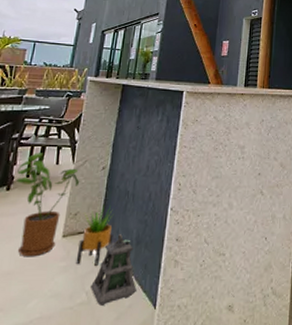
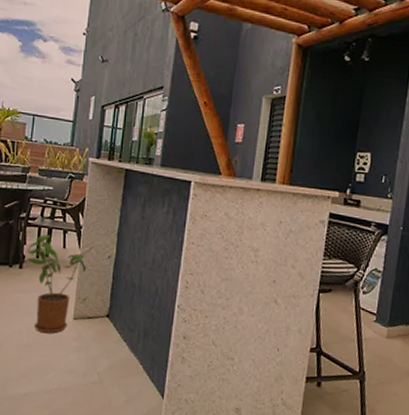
potted plant: present [76,205,113,266] -> none [87,294,121,351]
lantern: present [91,233,138,306] -> none [102,323,146,388]

